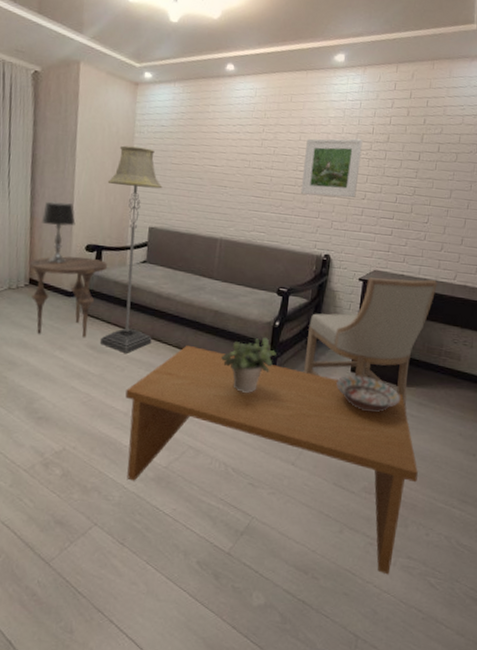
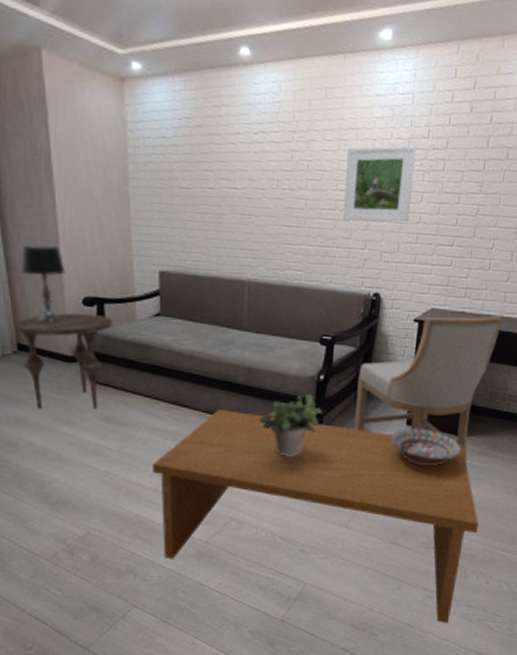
floor lamp: present [99,145,163,353] -> none [99,166,177,423]

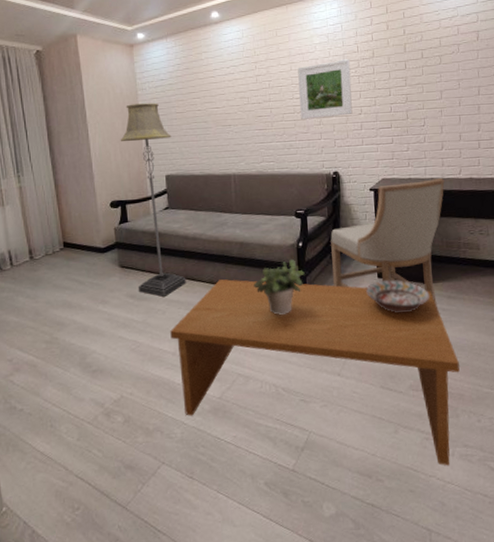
side table: present [15,313,112,410] -> none [61,213,133,292]
table lamp: present [21,245,66,323] -> none [65,166,97,224]
floor lamp: none [99,166,177,423] -> present [120,103,186,297]

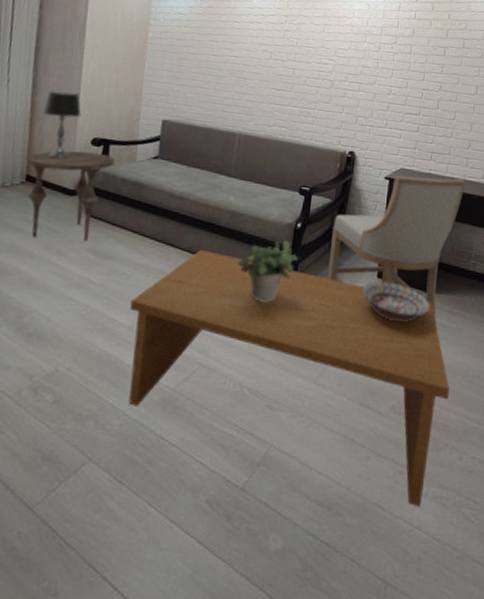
side table: none [61,213,133,292] -> present [27,150,115,242]
table lamp: none [65,166,97,224] -> present [43,90,82,159]
floor lamp: present [120,103,186,297] -> none [103,33,178,259]
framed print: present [298,59,353,119] -> none [325,30,388,93]

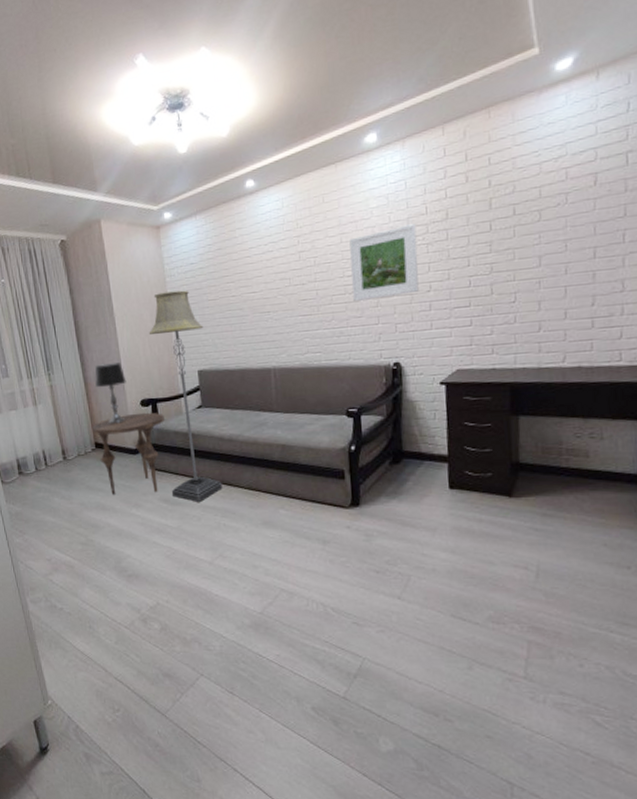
floor lamp: none [103,33,178,259] -> present [148,290,223,502]
coffee table: present [128,250,450,508] -> none [206,485,556,714]
potted plant: present [238,239,298,302] -> none [298,464,358,527]
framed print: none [325,30,388,93] -> present [349,224,419,301]
chair: present [326,176,466,322] -> none [389,368,542,527]
decorative bowl: present [362,281,429,323] -> none [434,492,517,532]

